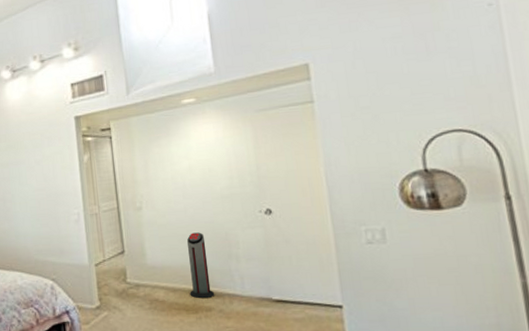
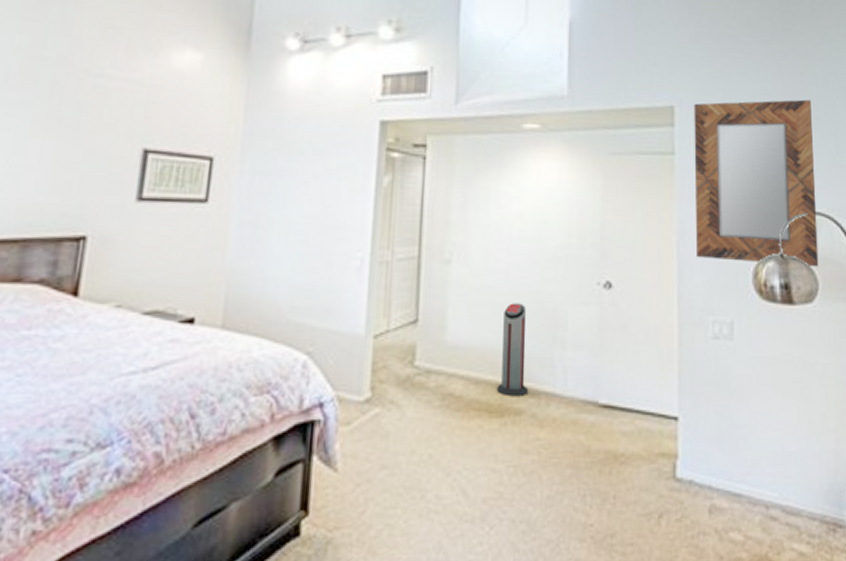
home mirror: none [326,33,465,182] -> present [694,99,819,268]

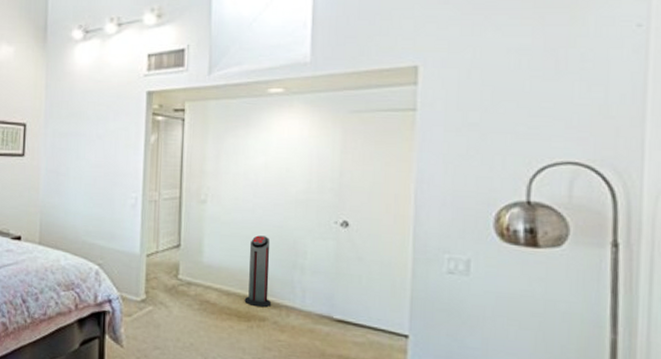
home mirror: present [694,99,819,268] -> none [435,51,578,215]

